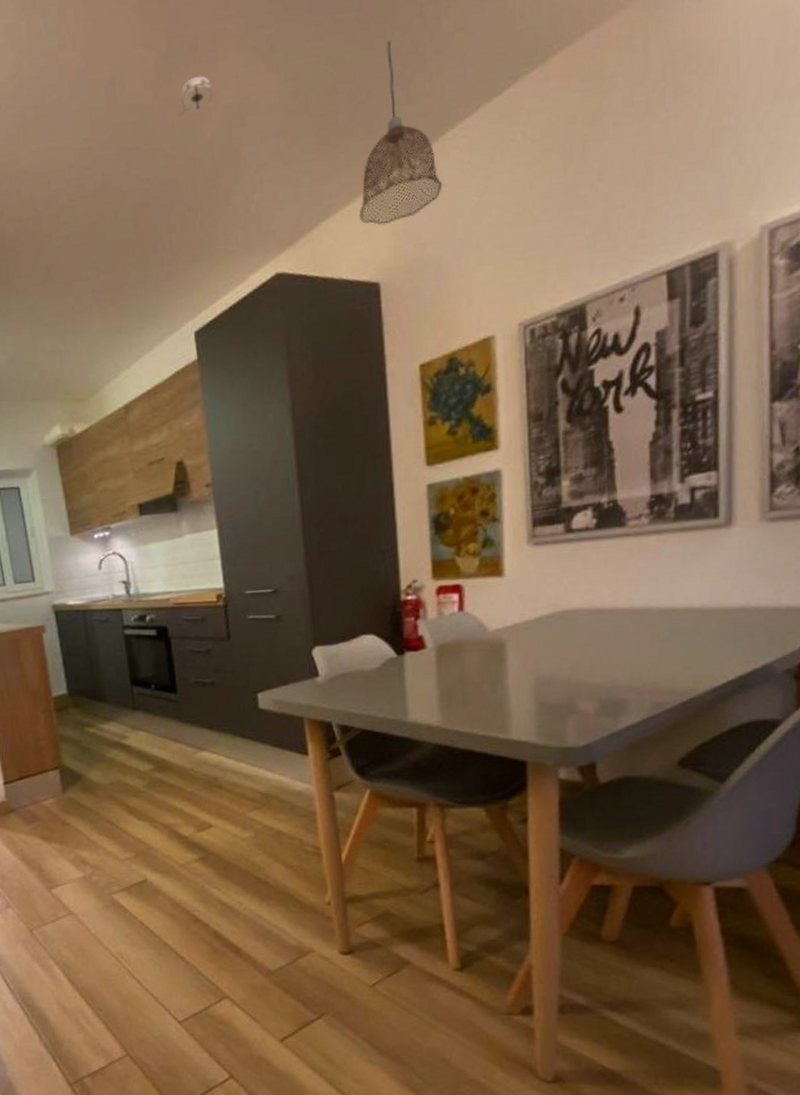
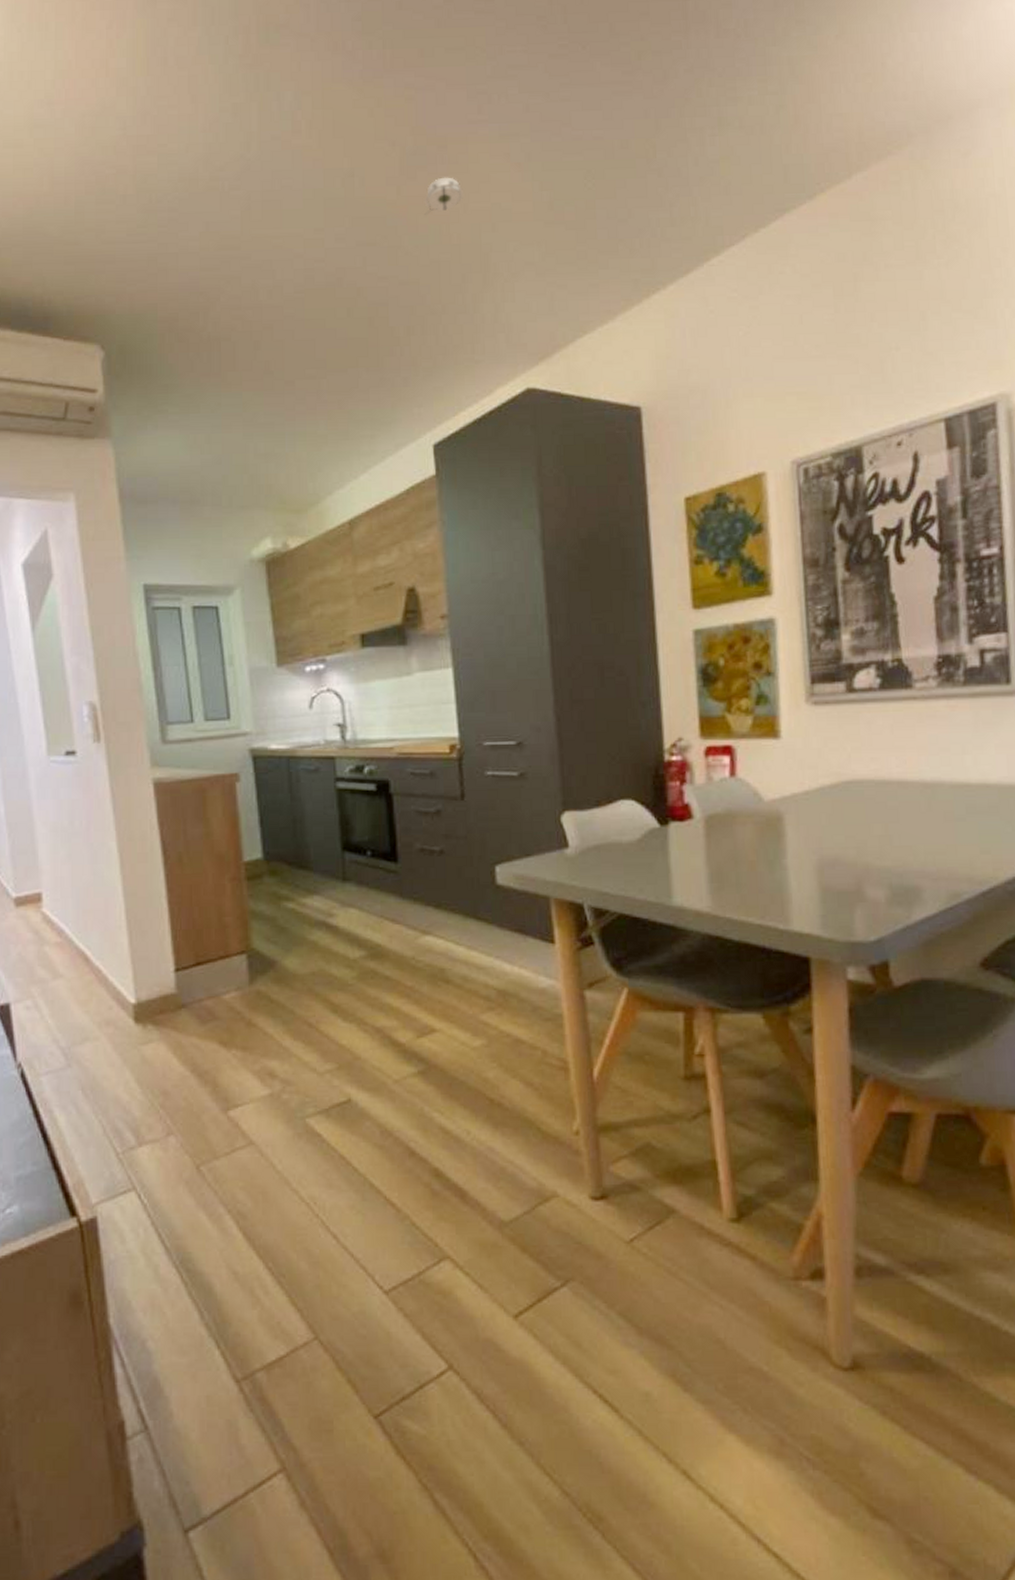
pendant lamp: present [359,41,442,226] -> none [618,162,708,347]

